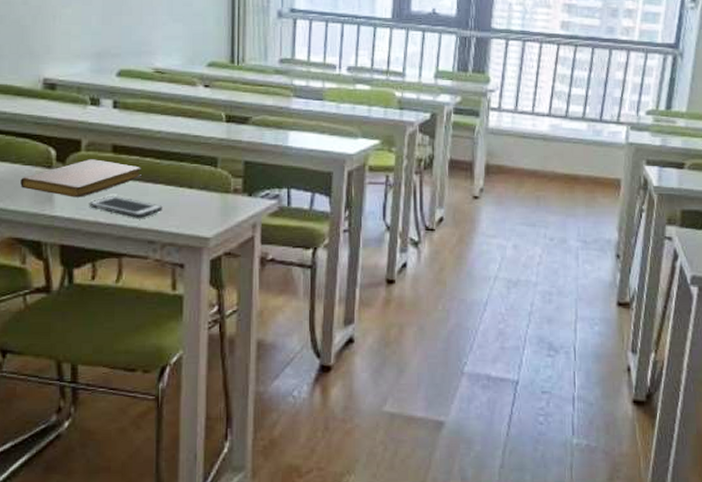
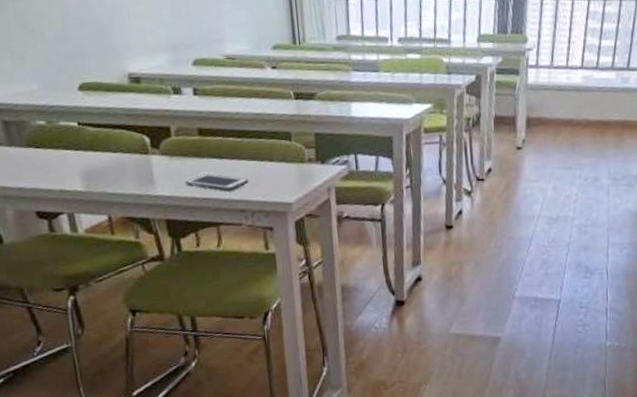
notebook: present [20,159,143,198] -> none [123,143,228,178]

